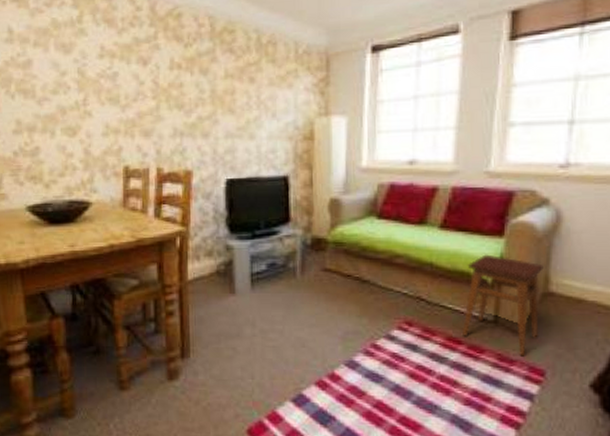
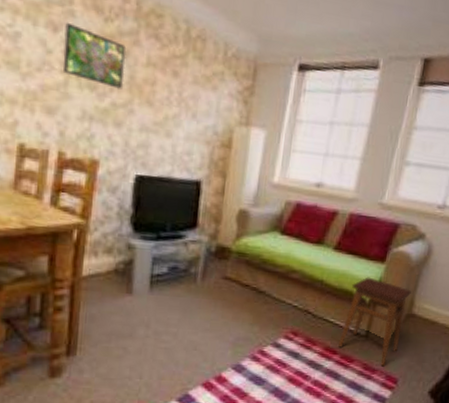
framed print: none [153,54,207,104] -> present [62,22,127,89]

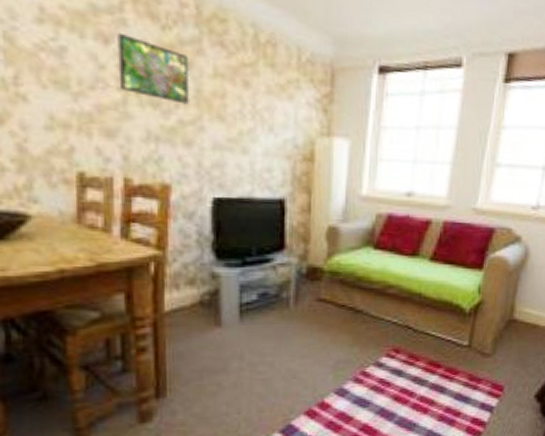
stool: present [337,277,412,367] -> none [441,285,511,376]

